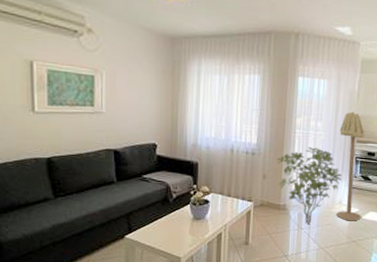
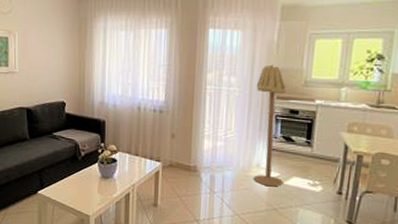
shrub: present [277,147,343,225] -> none [186,104,261,189]

